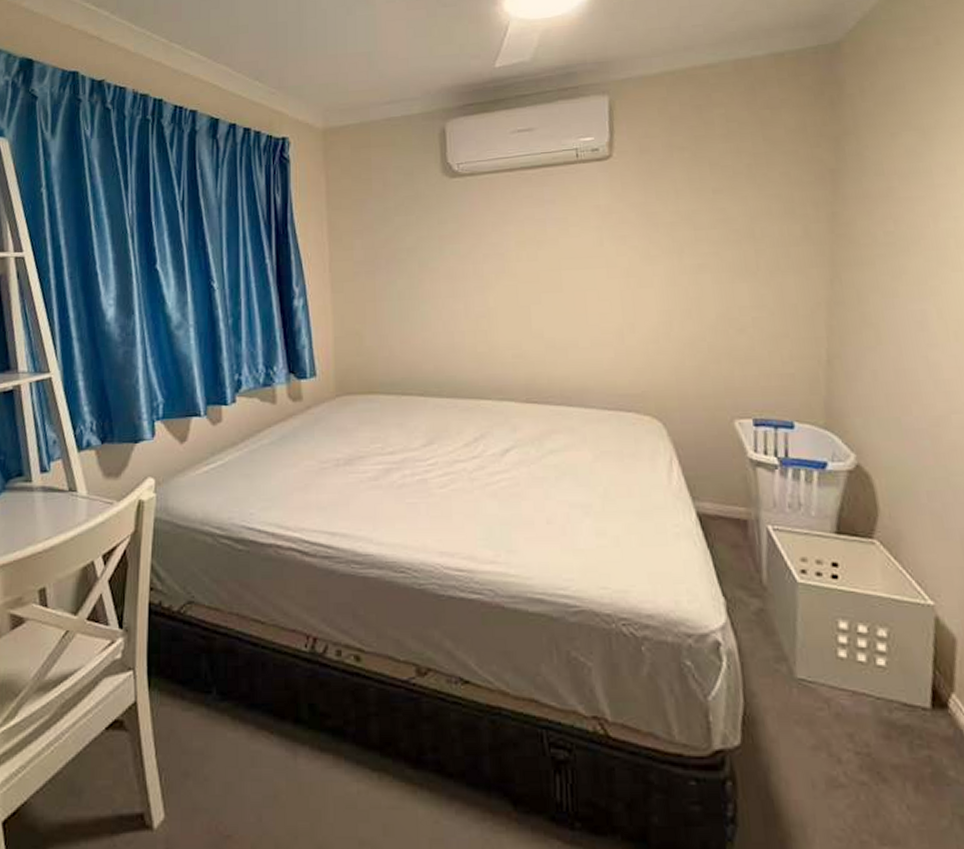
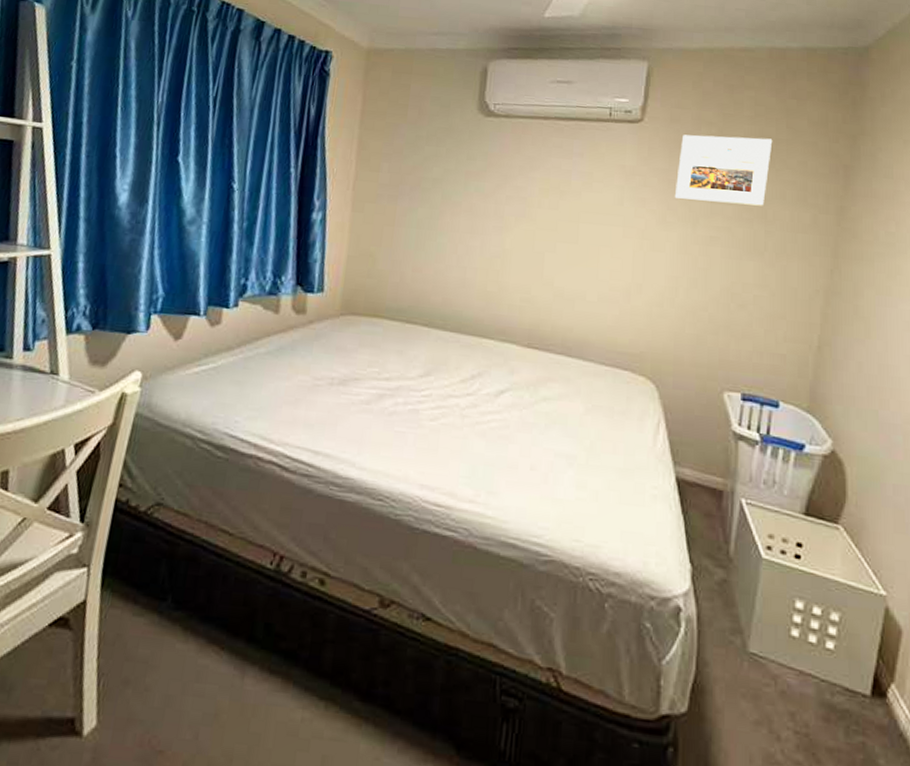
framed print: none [654,154,751,230] -> present [674,134,773,206]

